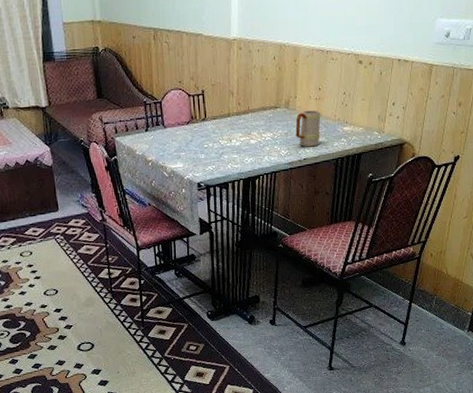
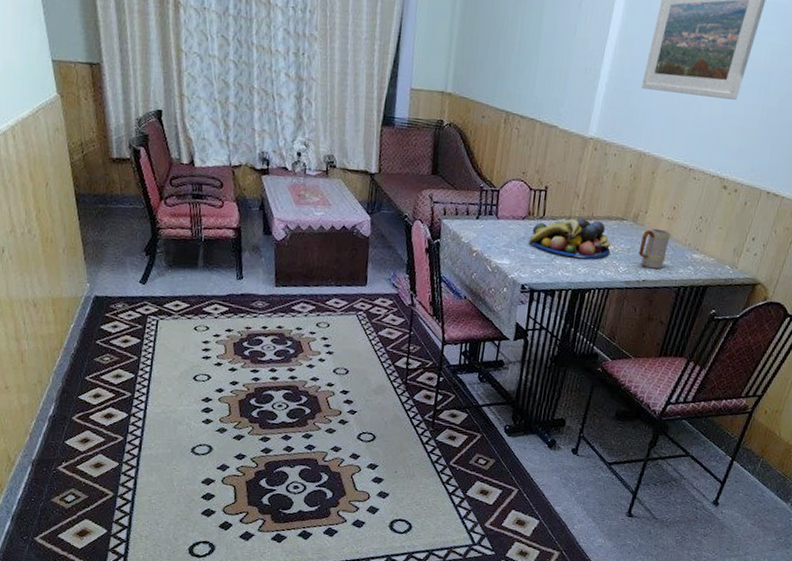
fruit bowl: none [197,113,271,150] -> present [529,218,611,259]

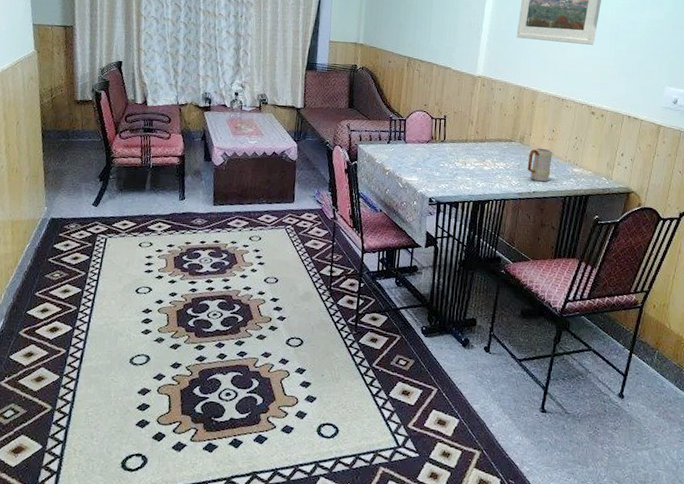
fruit bowl: present [529,218,611,259] -> none [433,140,503,174]

